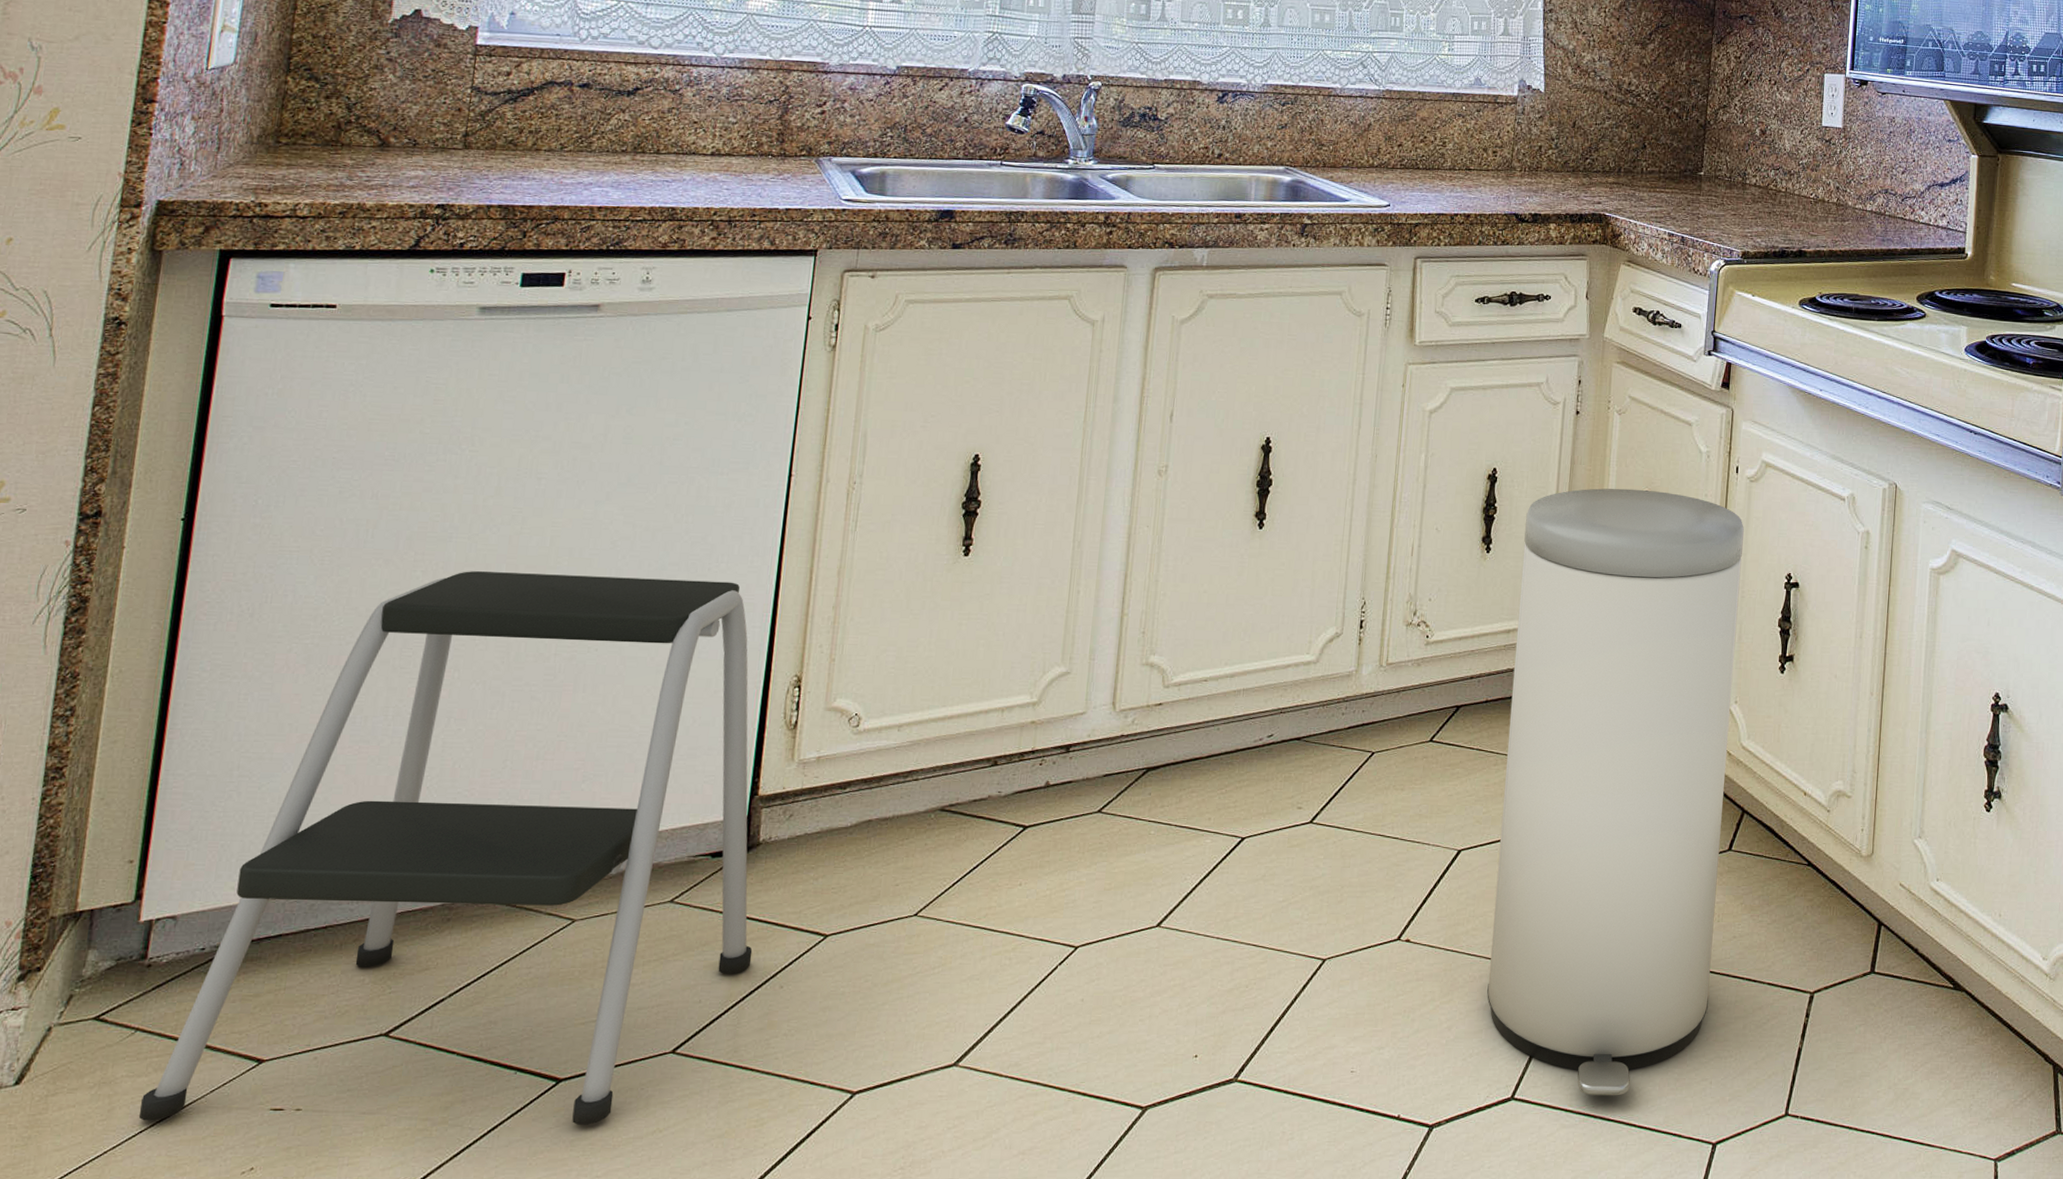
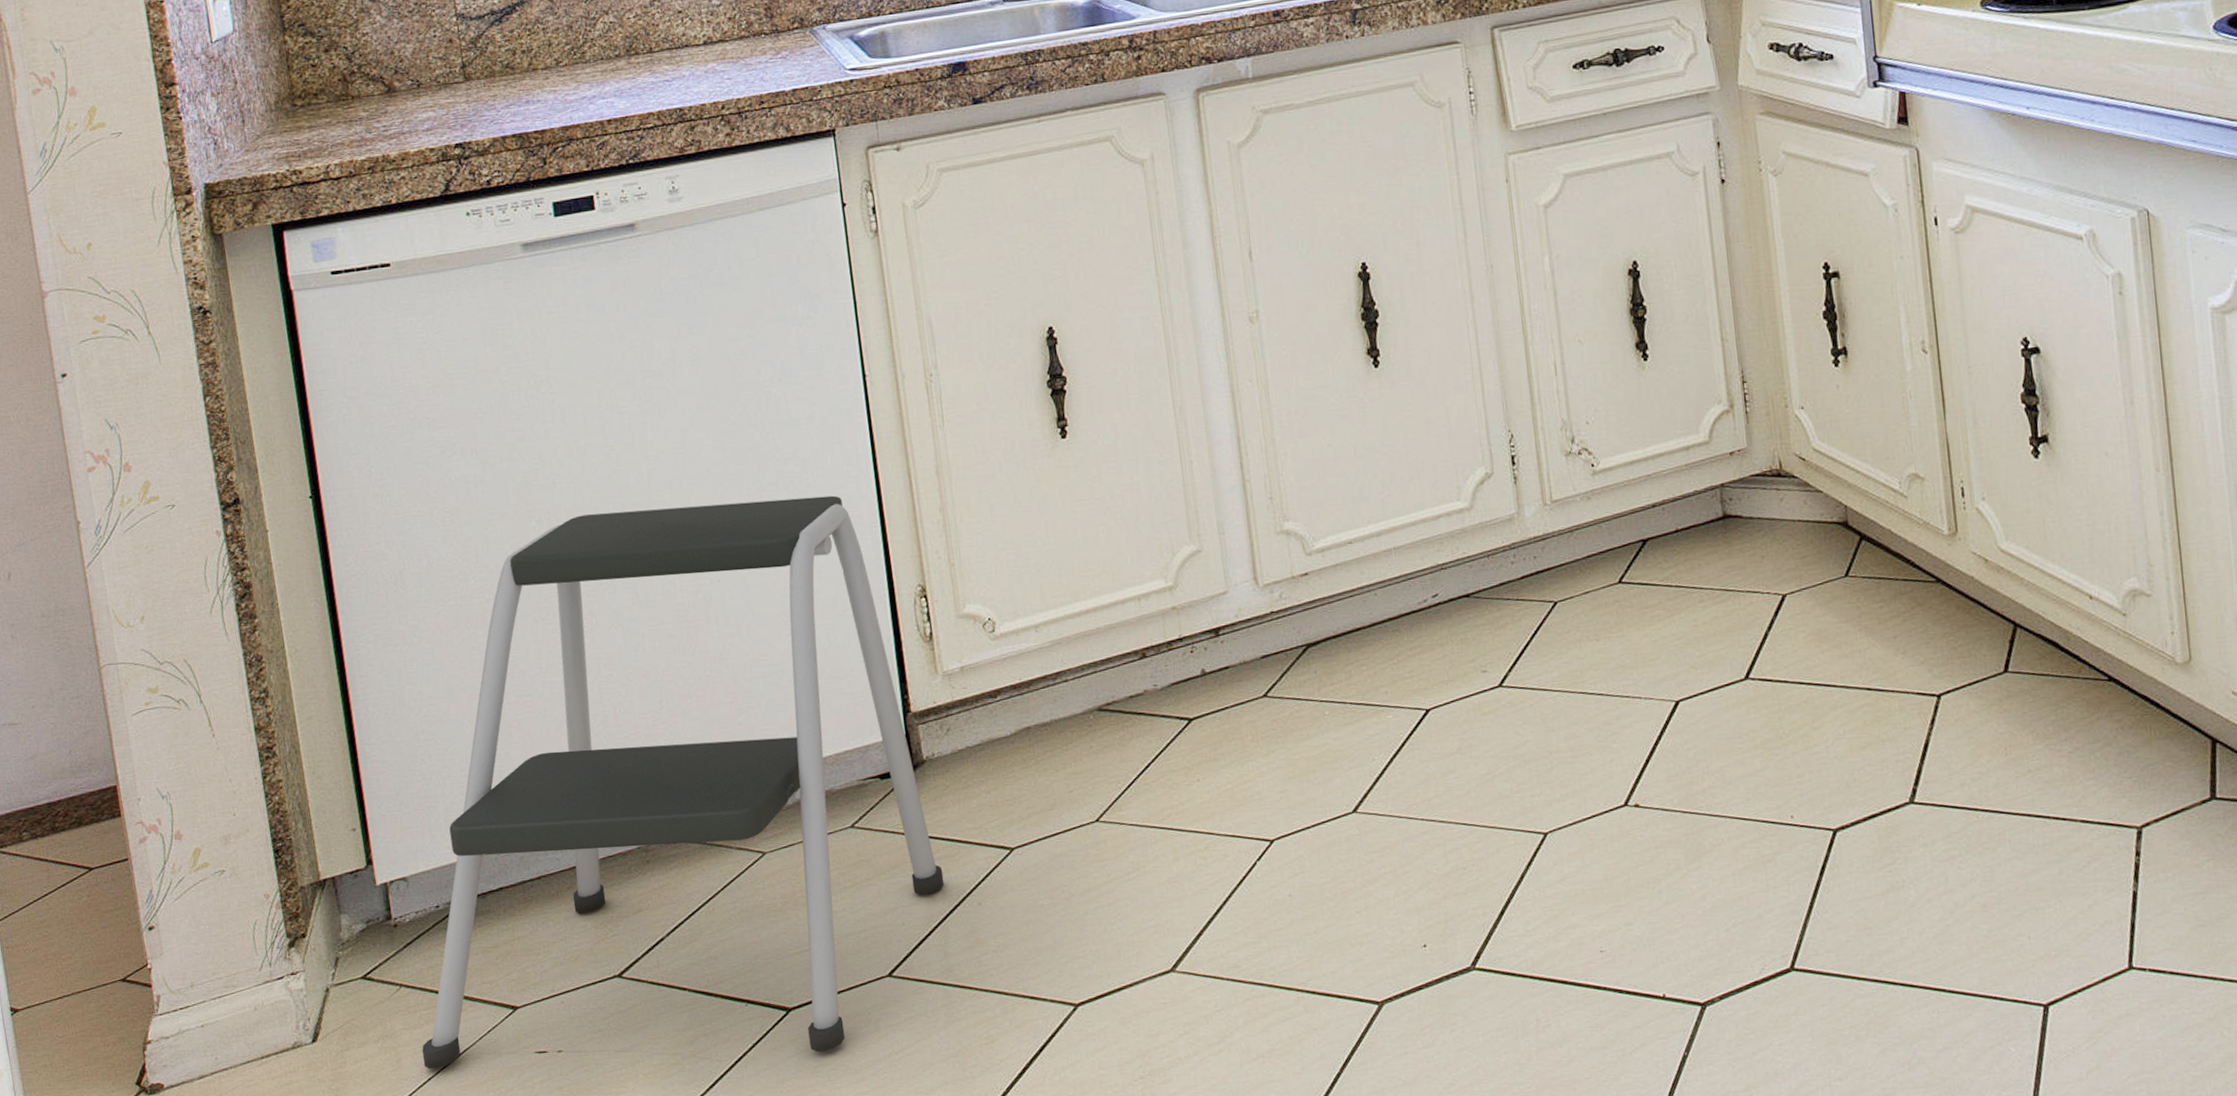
pedal bin: present [1487,488,1744,1096] -> none [1683,260,2011,961]

